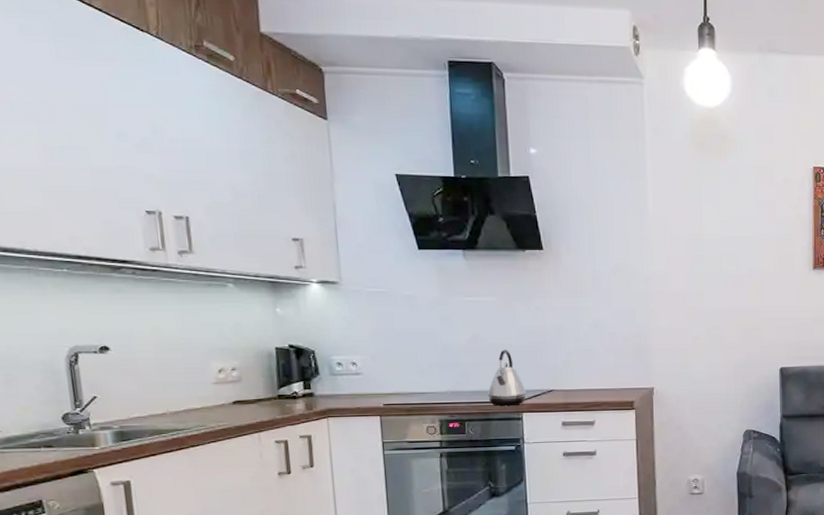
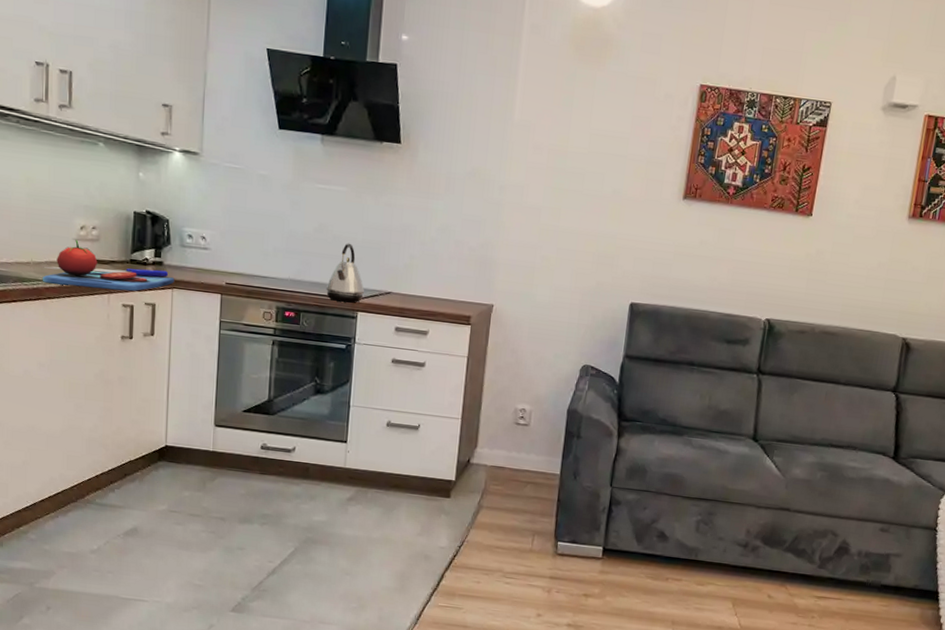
chopping board: none [181,383,329,431] -> present [42,239,175,292]

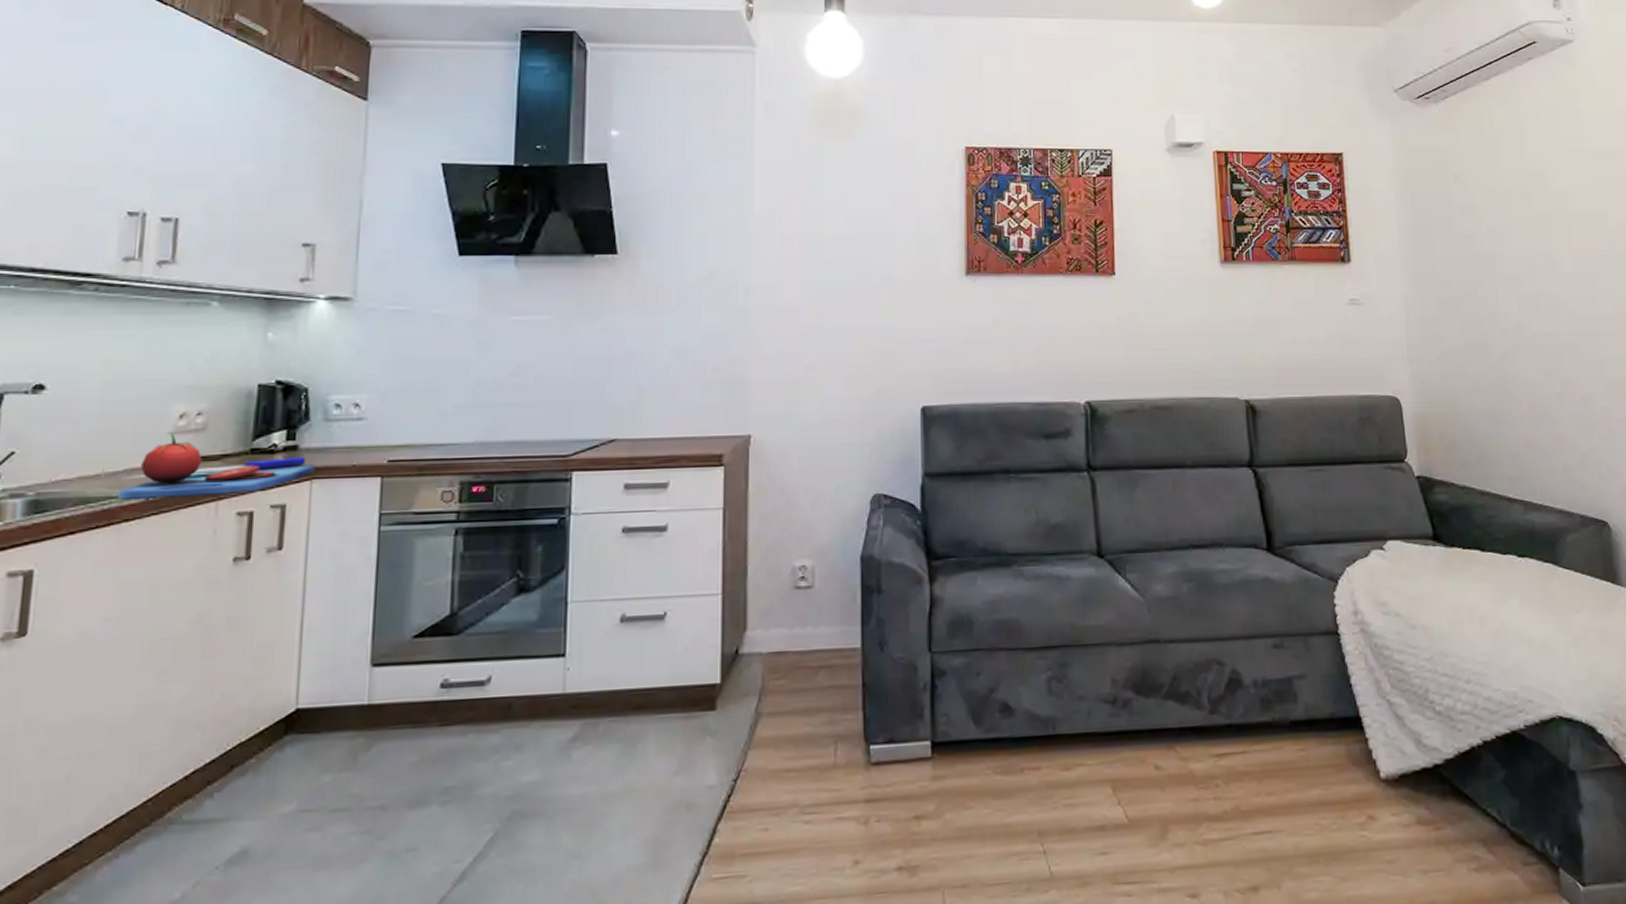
kettle: present [325,243,365,303] -> none [527,384,581,462]

